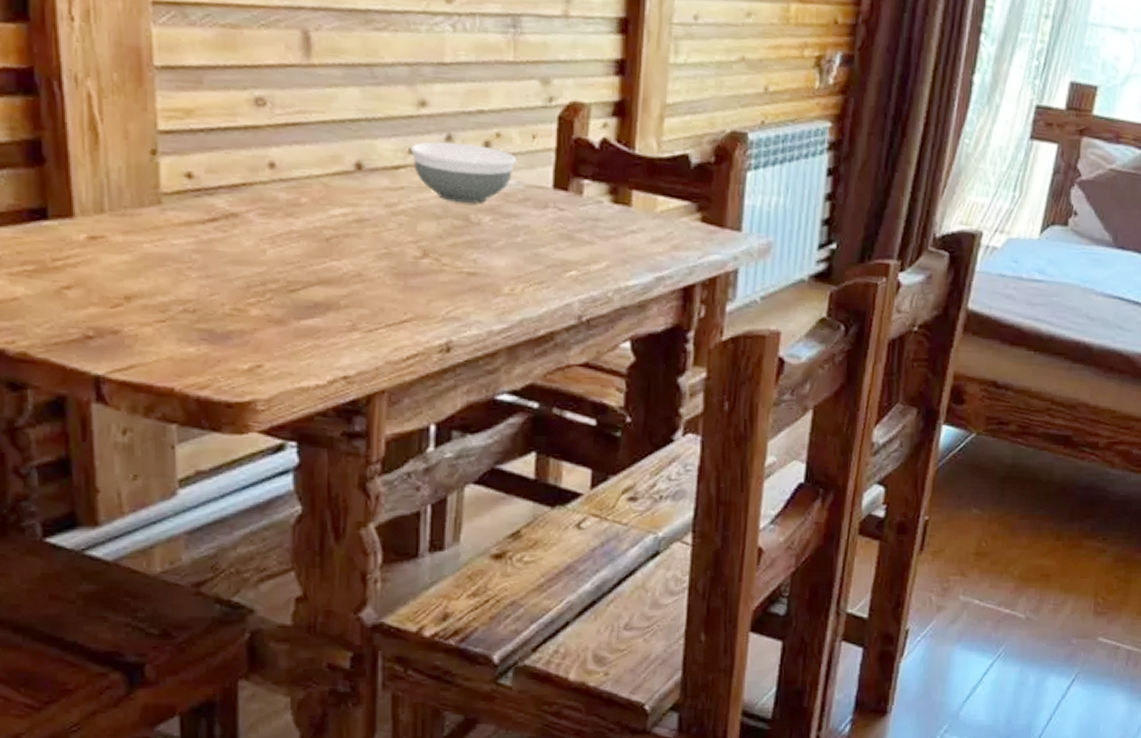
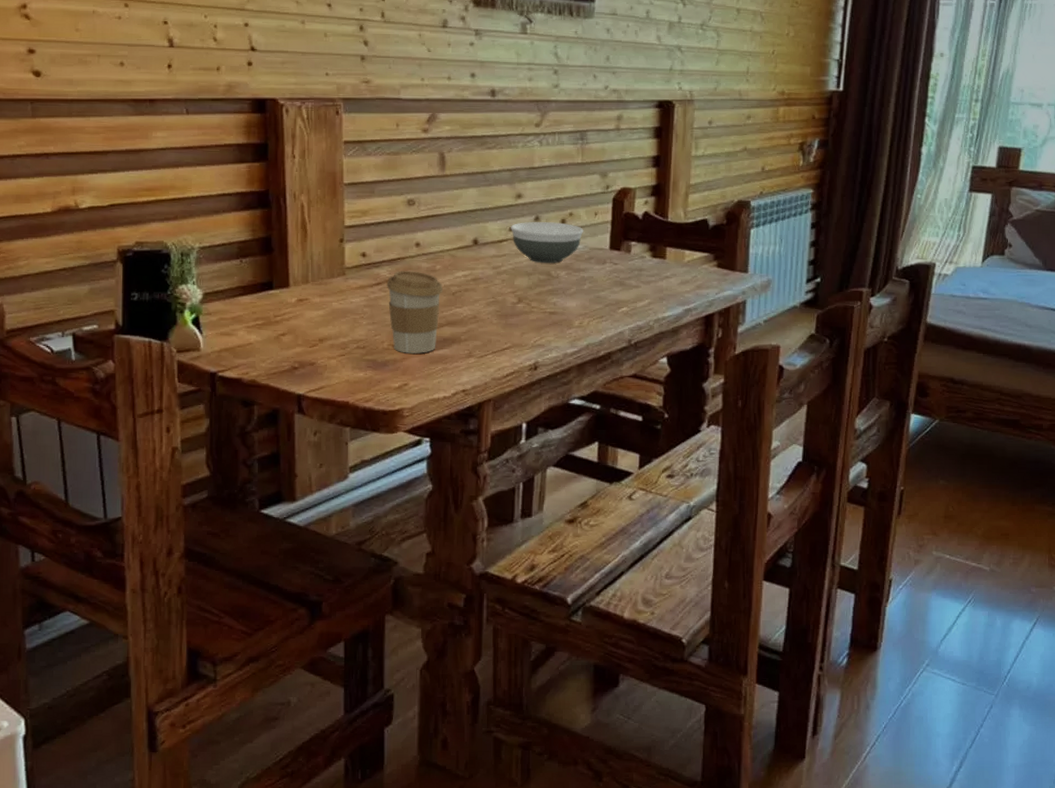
coffee cup: none [225,202,311,323] -> present [386,271,443,354]

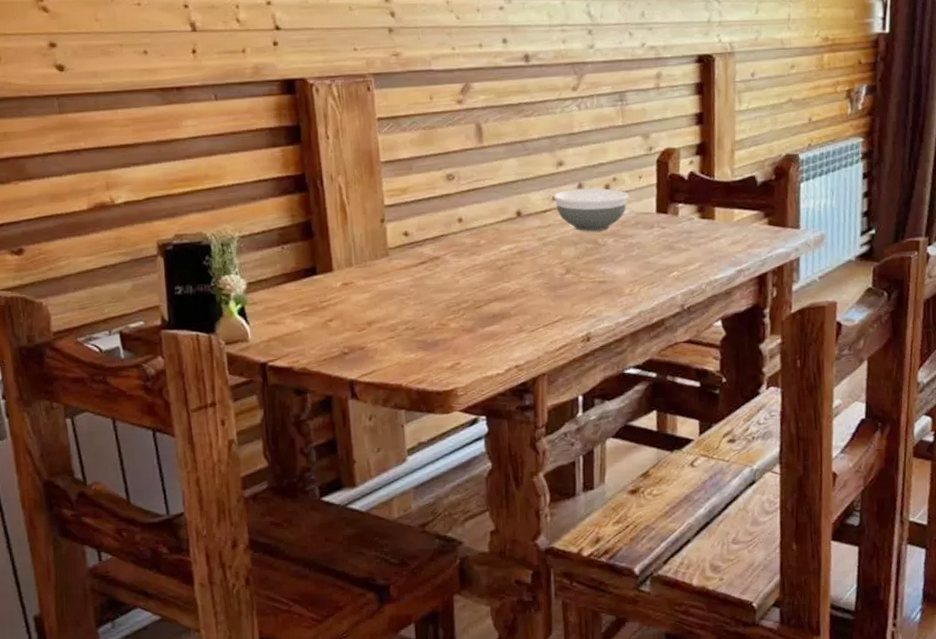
coffee cup: present [386,271,443,354] -> none [431,247,489,332]

